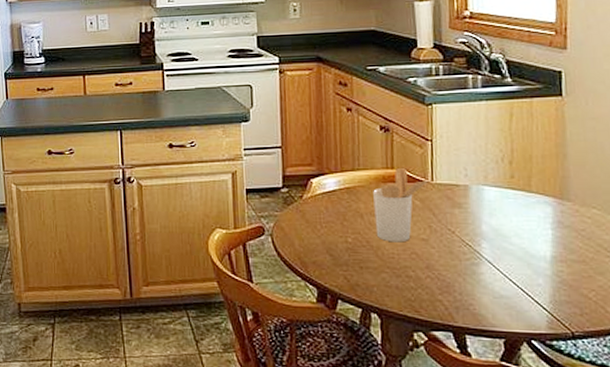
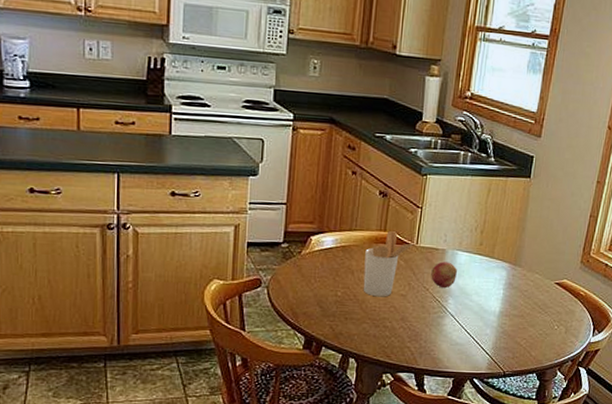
fruit: none [454,199,487,230] -> present [431,261,457,289]

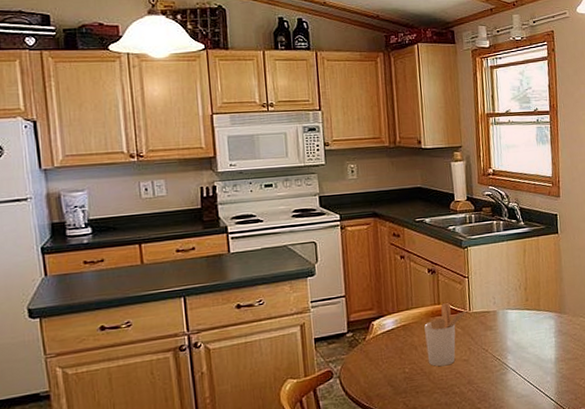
fruit: present [431,261,457,289] -> none [487,321,511,347]

